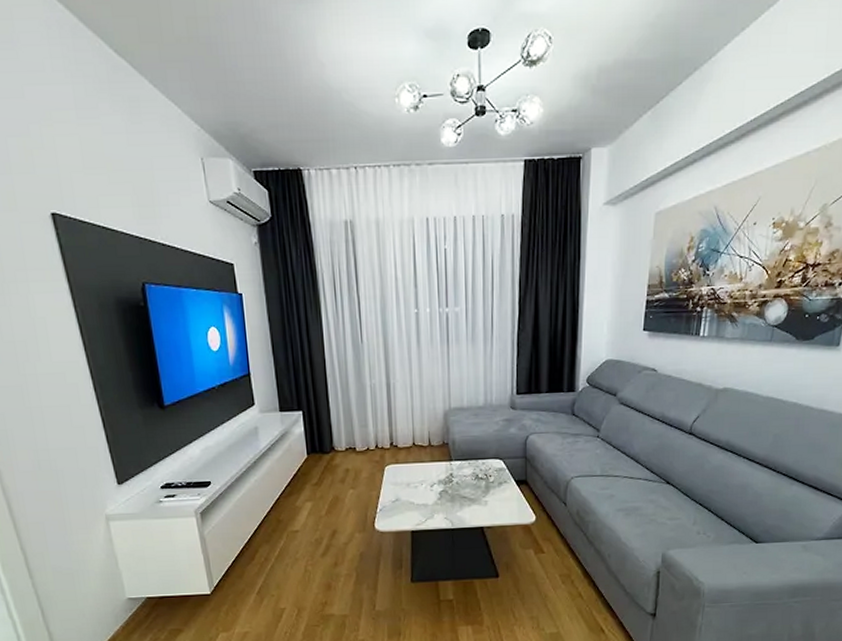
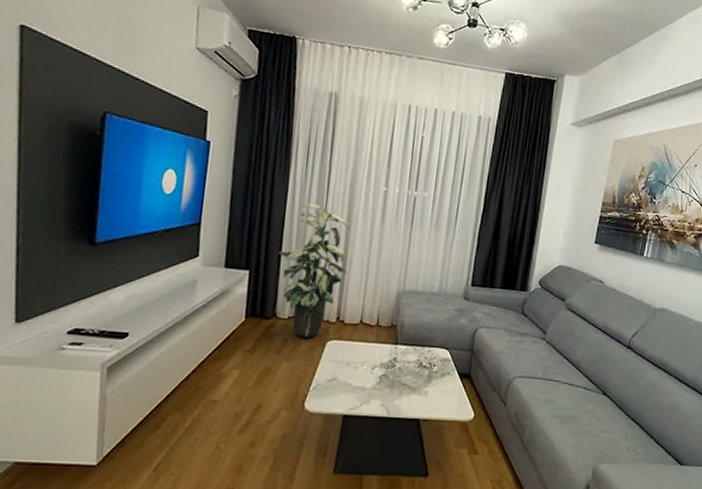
indoor plant: none [325,337,393,465] -> present [278,202,350,338]

